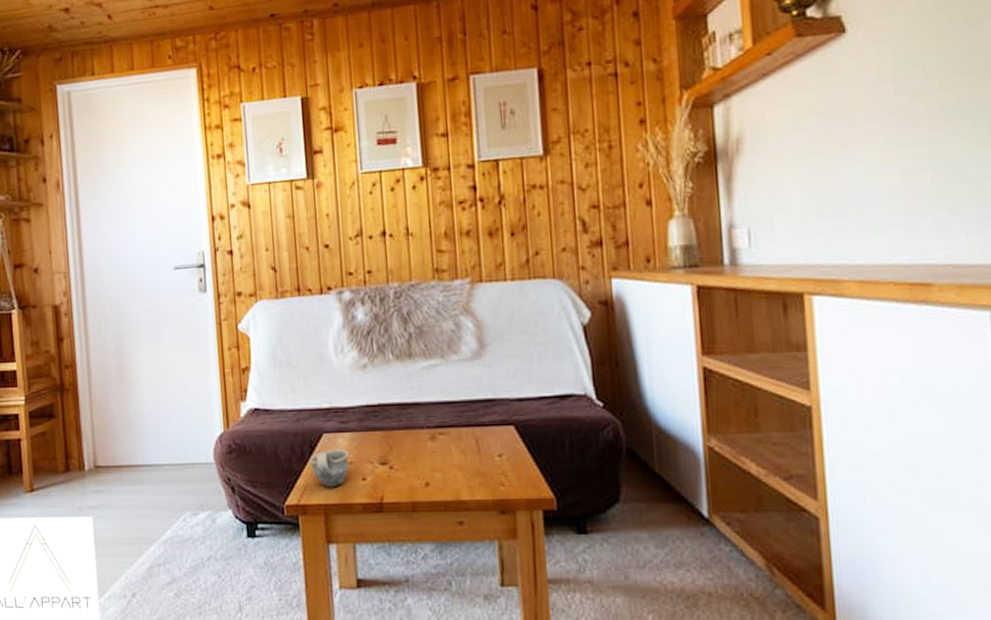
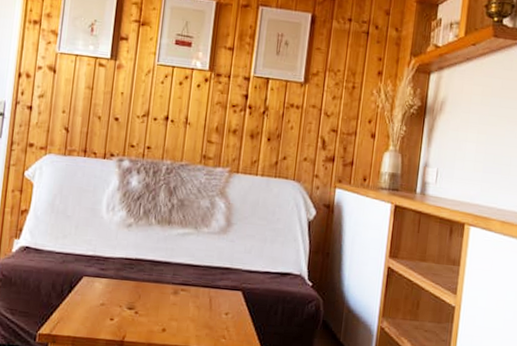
cup: present [309,448,349,488] -> none [67,290,102,324]

